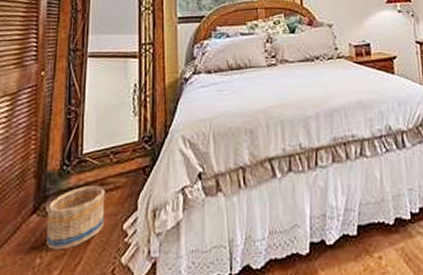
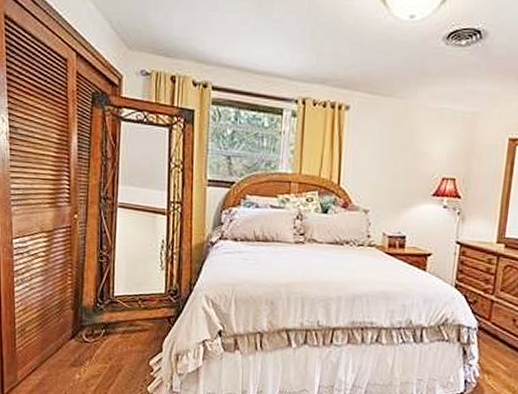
basket: present [46,185,105,250] -> none [83,323,134,372]

